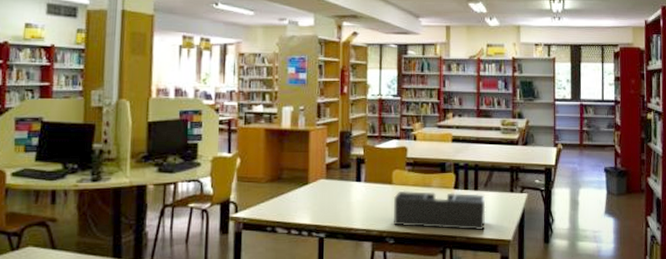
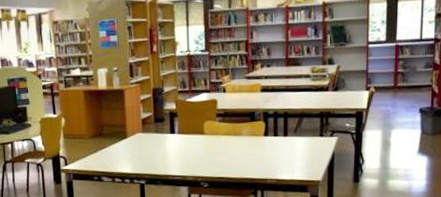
desk organizer: present [394,190,486,231] -> none [207,139,296,174]

